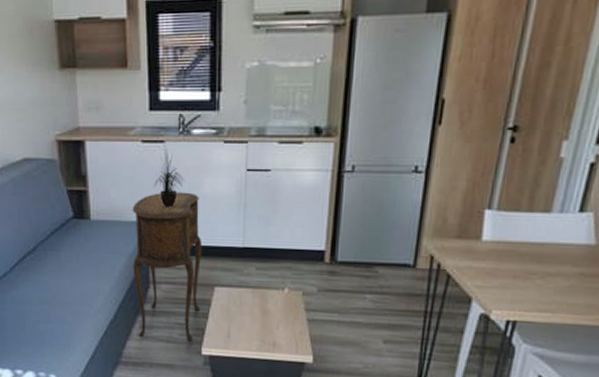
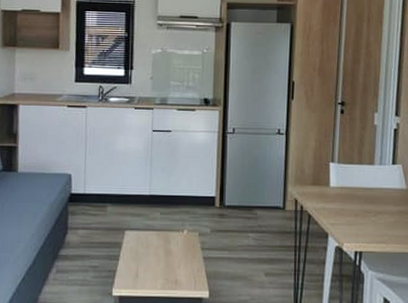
side table: present [132,192,203,343] -> none [53,148,116,285]
potted plant: present [154,148,184,207] -> none [76,112,101,161]

